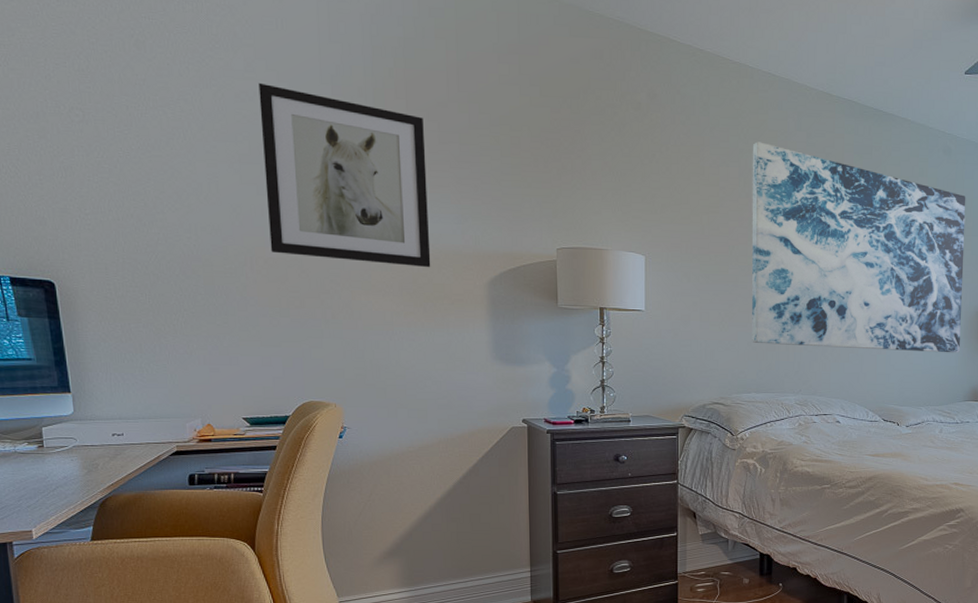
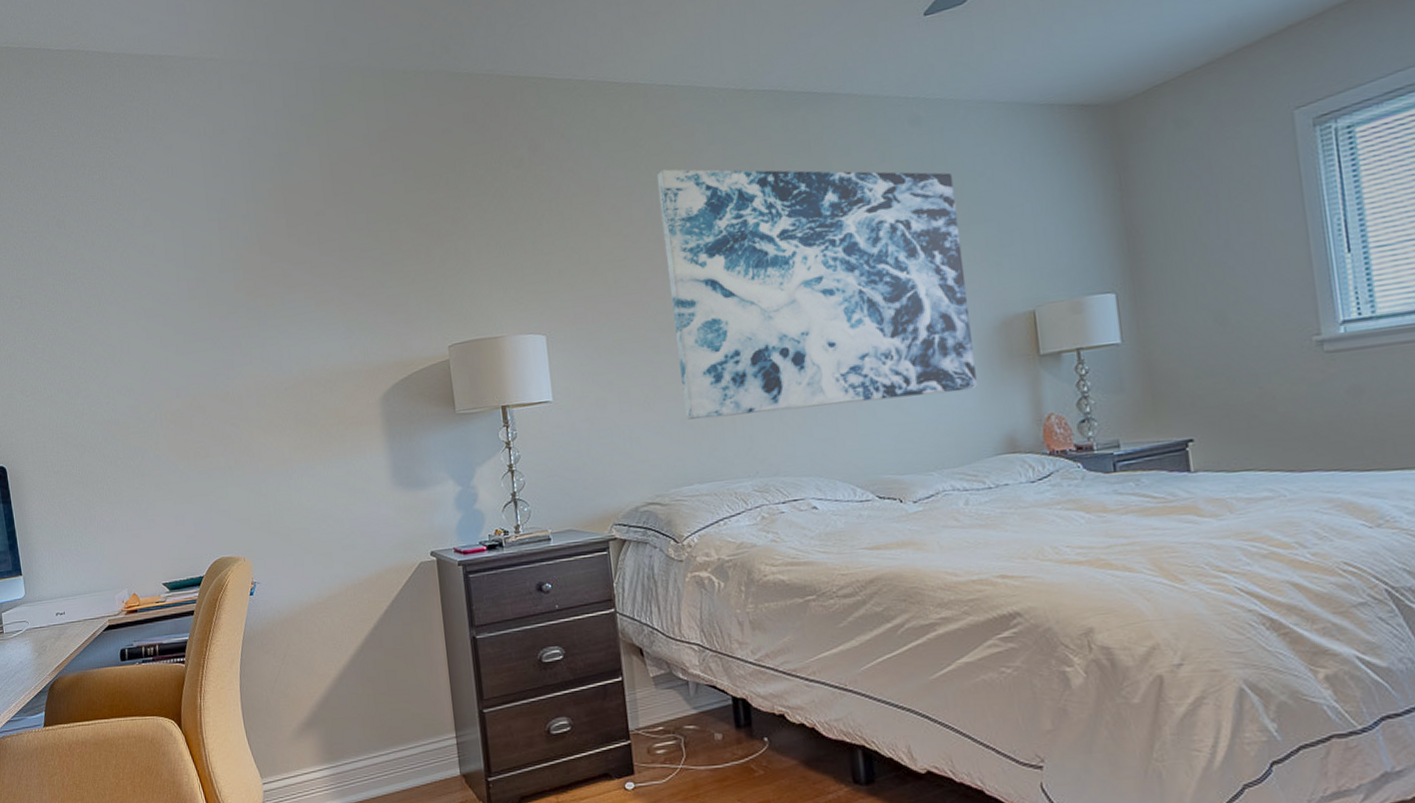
wall art: present [258,82,431,268] -> none [156,231,323,405]

